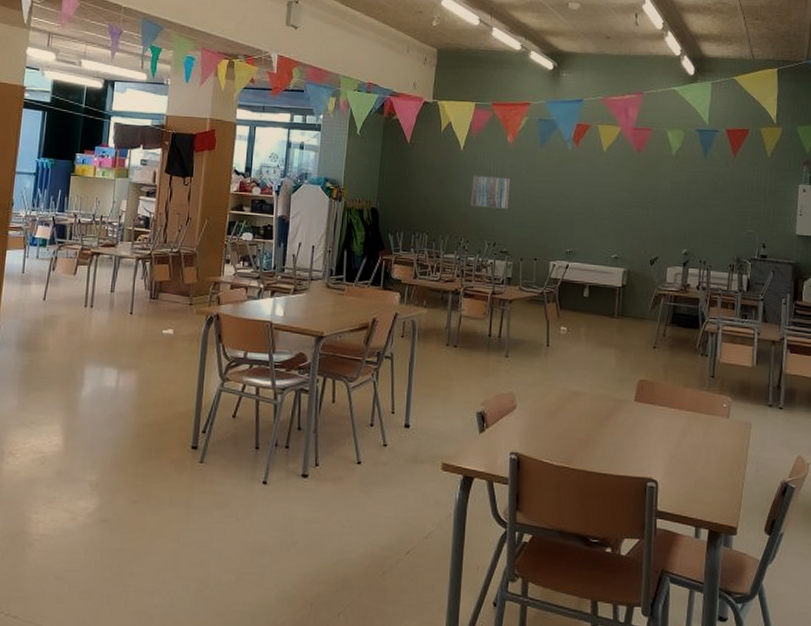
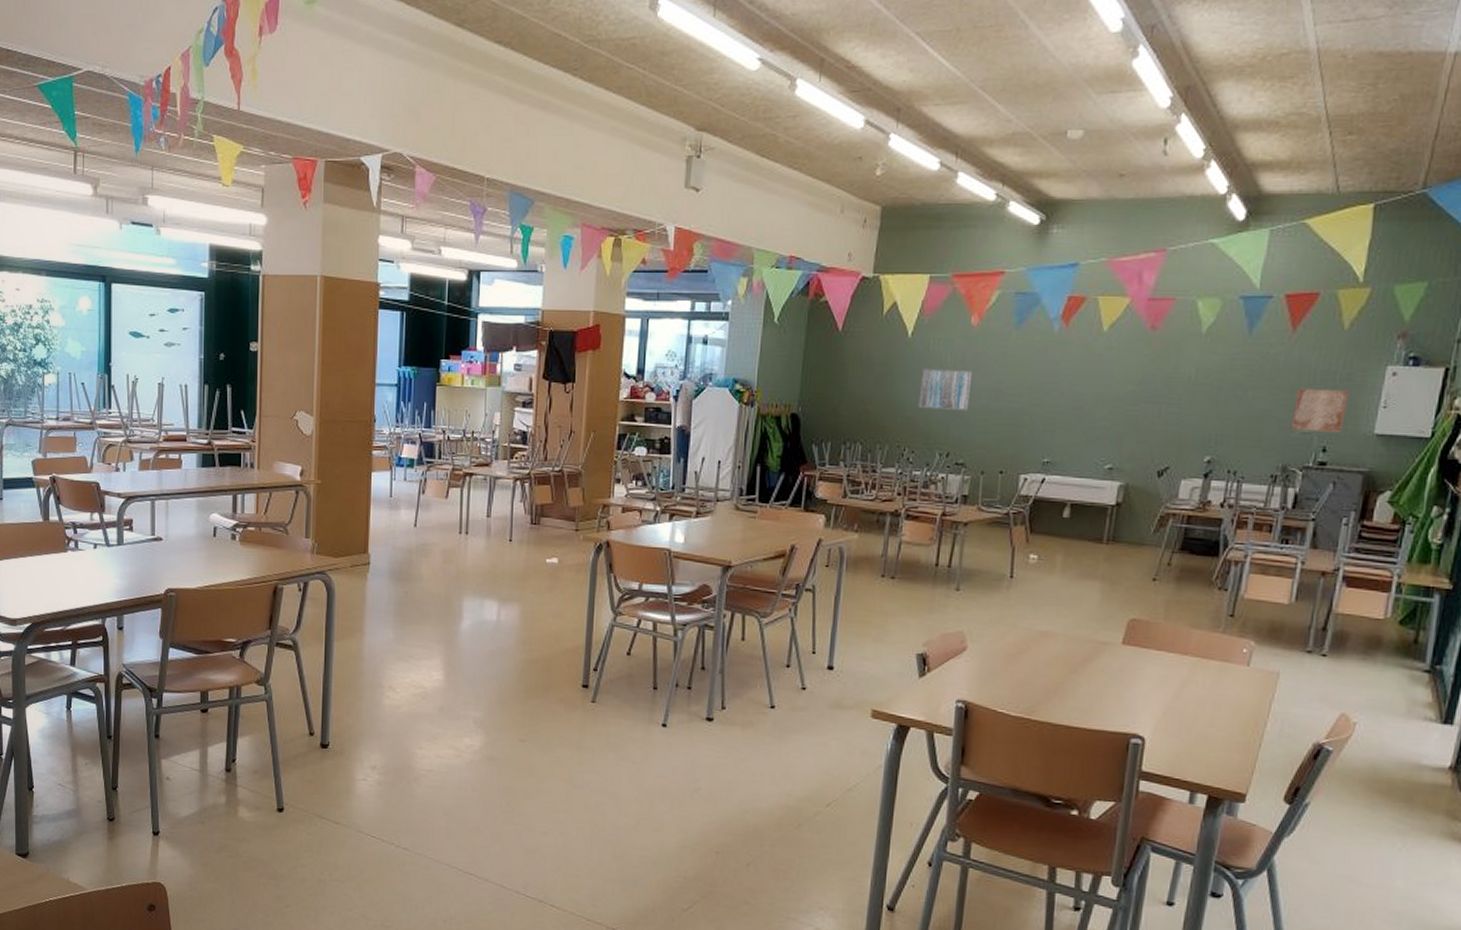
wall art: none [739,199,776,234] -> present [1290,388,1349,433]

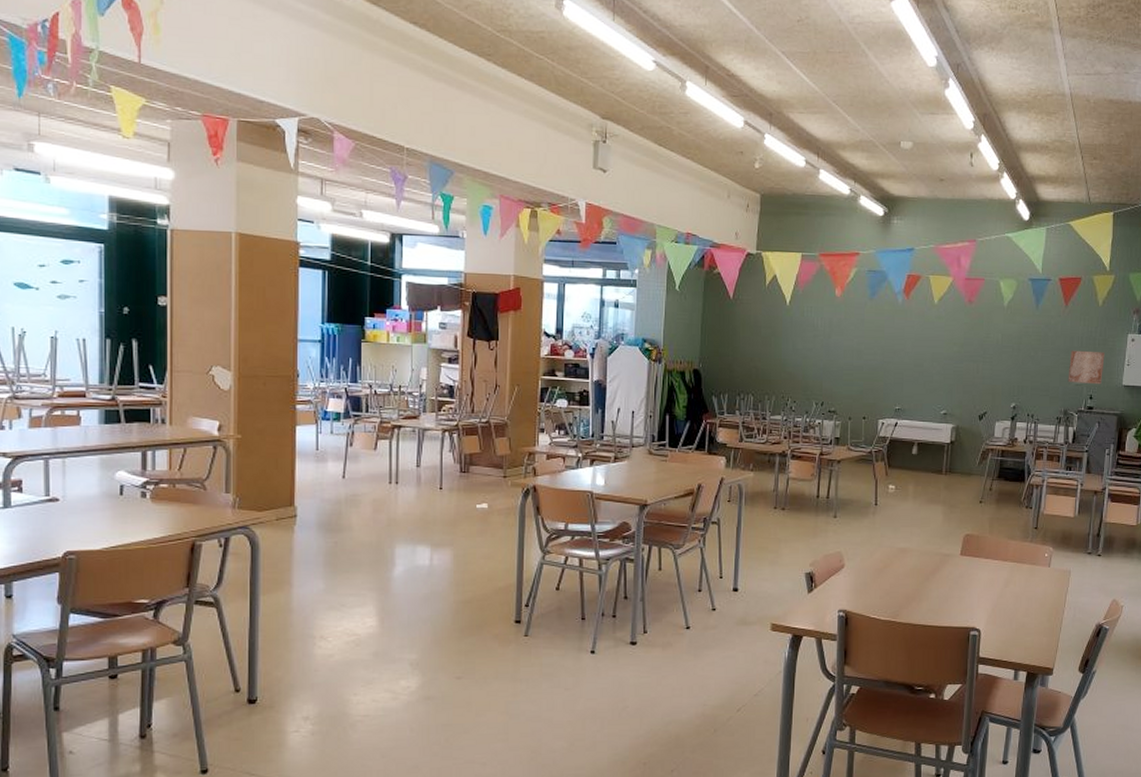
wall art: present [918,368,975,412] -> none [797,331,840,368]

